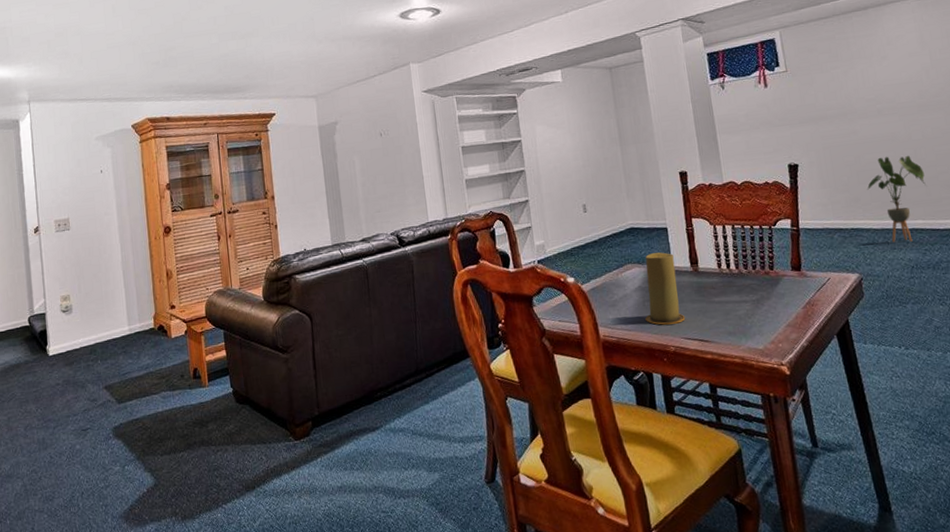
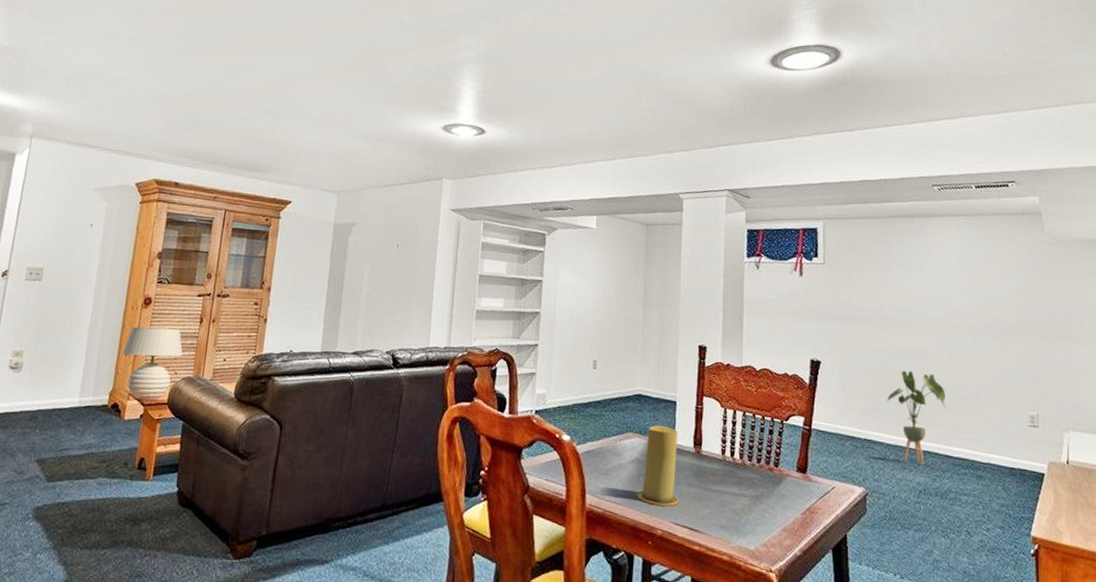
table lamp: none [156,249,210,319] -> present [122,326,183,401]

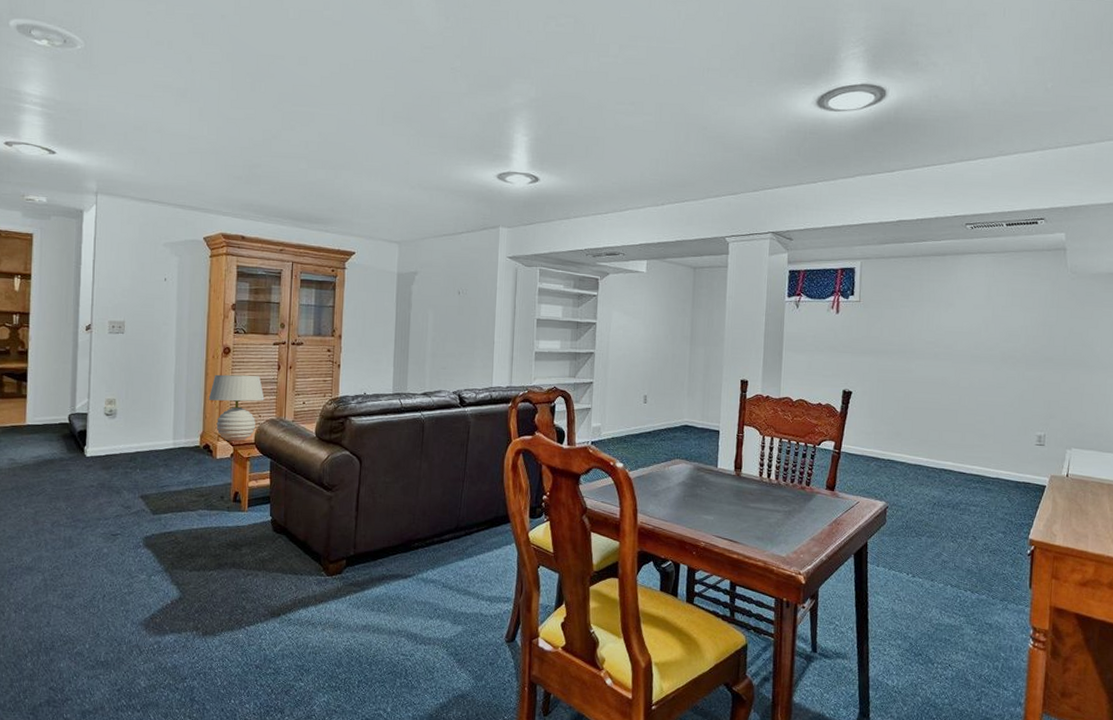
candle: present [637,425,679,506] -> none [683,452,720,522]
house plant: present [886,370,946,465] -> none [909,398,964,481]

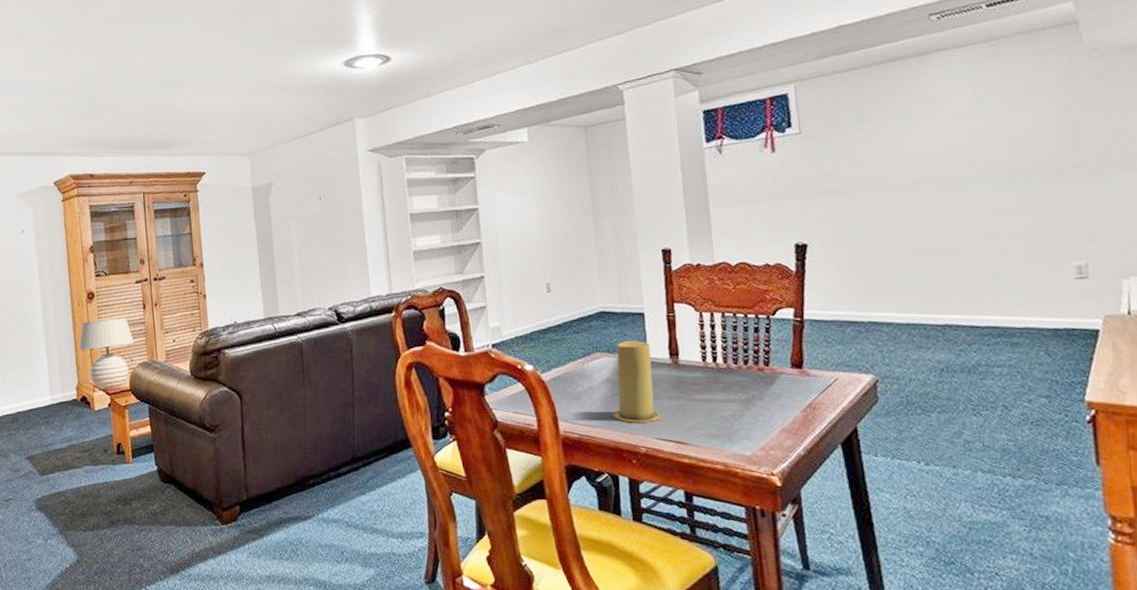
candle: none [683,452,720,522] -> present [613,341,661,423]

